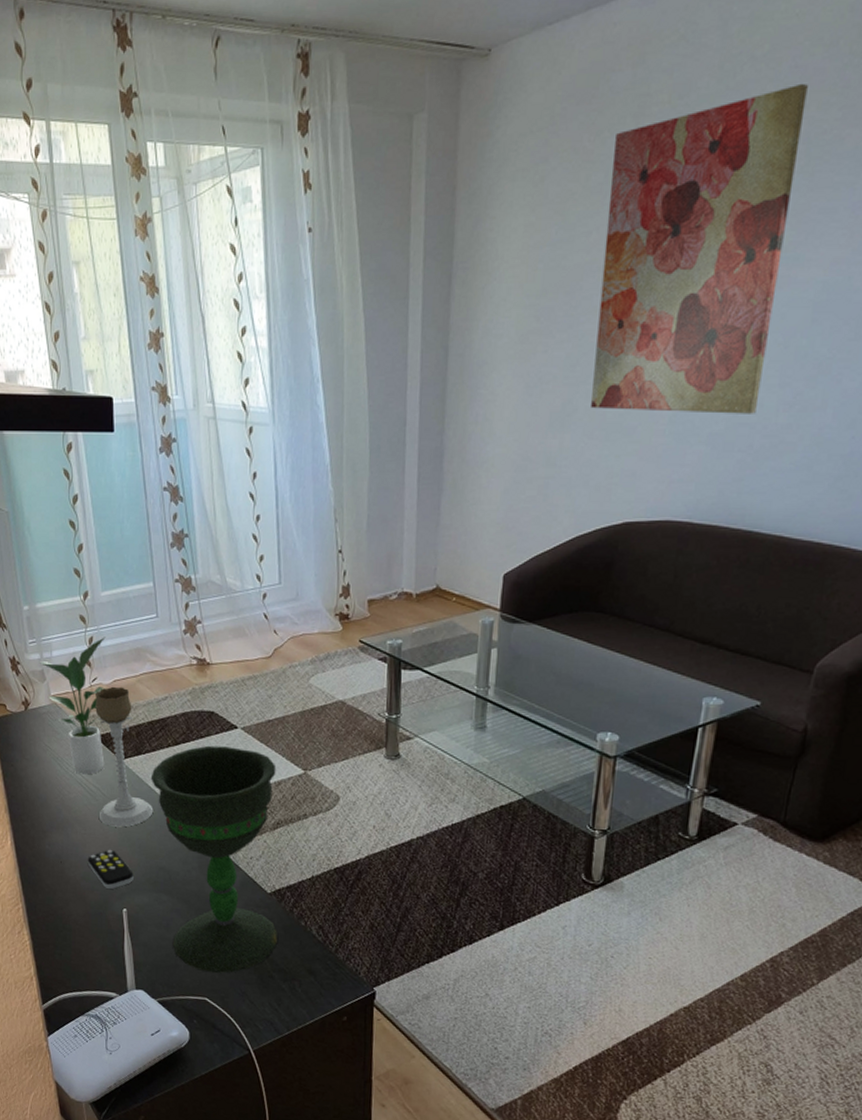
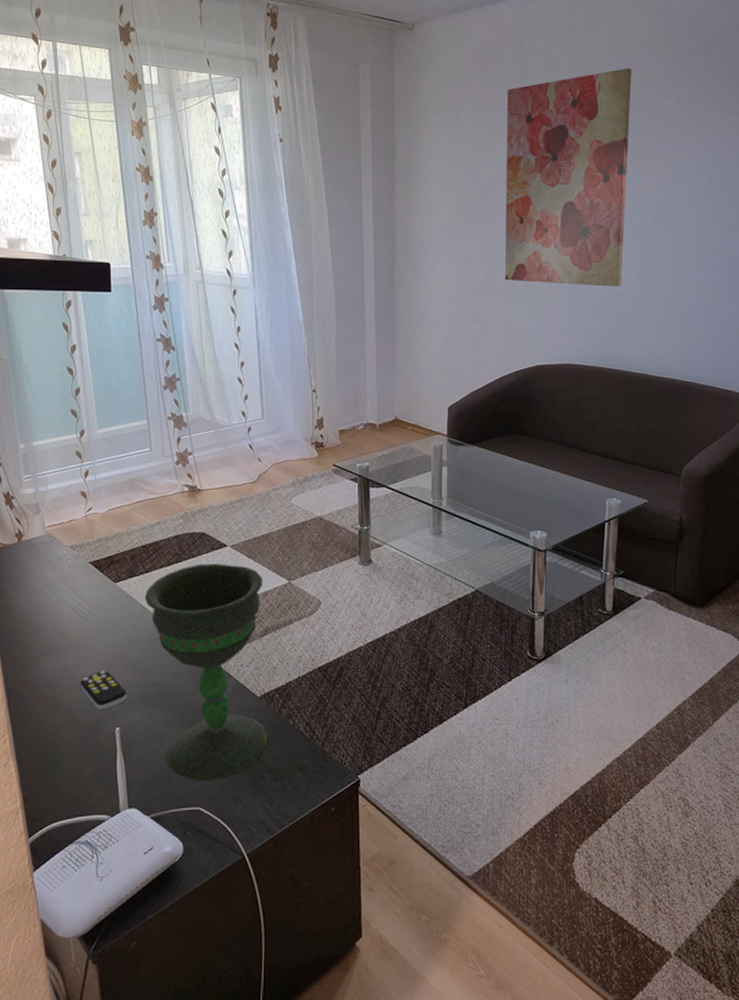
potted plant: present [40,637,106,775] -> none [35,470,101,600]
candle holder: present [94,686,154,827] -> none [89,515,147,648]

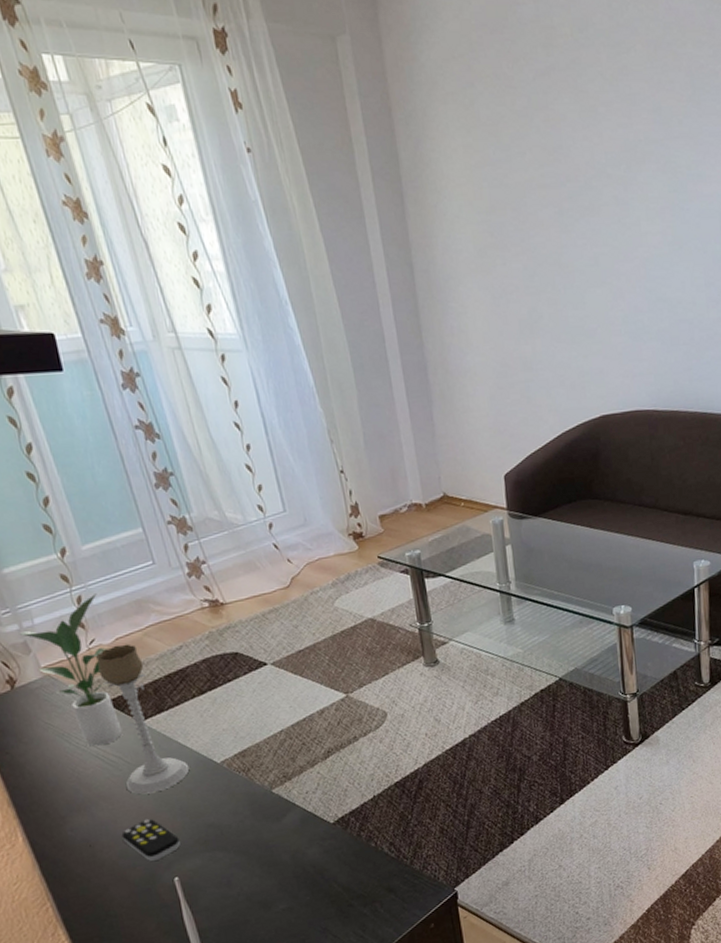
potted plant: none [35,470,101,600] -> present [20,593,123,746]
candle holder: none [89,515,147,648] -> present [95,644,190,794]
chalice: present [144,564,268,782] -> none [179,684,350,920]
wall art: present [505,67,632,287] -> none [531,23,692,315]

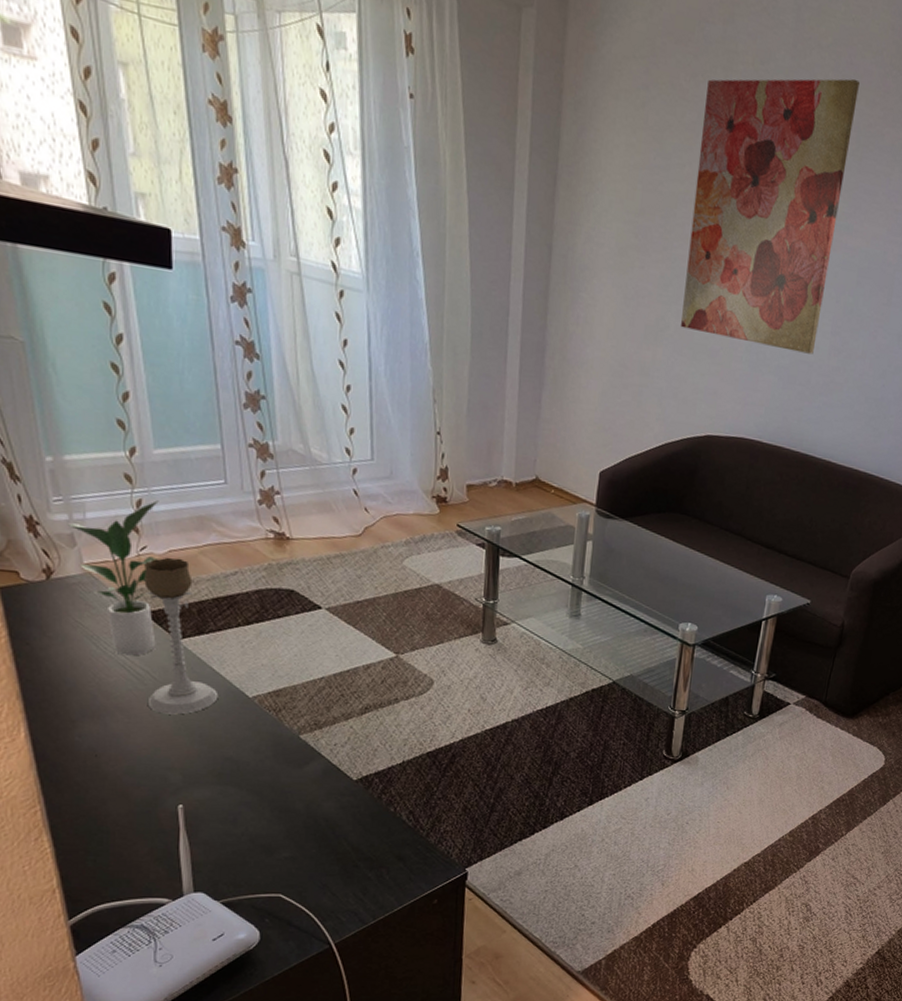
remote control: present [121,818,181,861] -> none [132,739,192,783]
wall art: none [531,23,692,315] -> present [681,78,860,355]

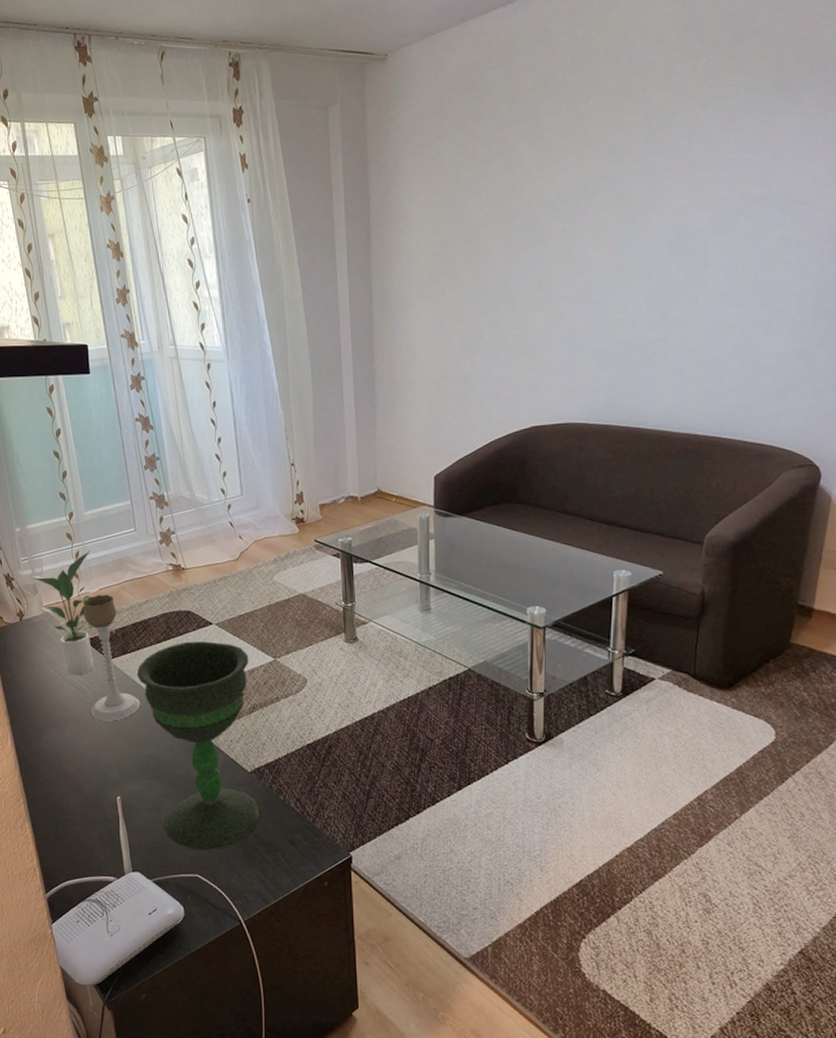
chalice: none [215,626,365,868] -> present [136,641,259,851]
wall art: present [681,78,860,355] -> none [493,72,643,334]

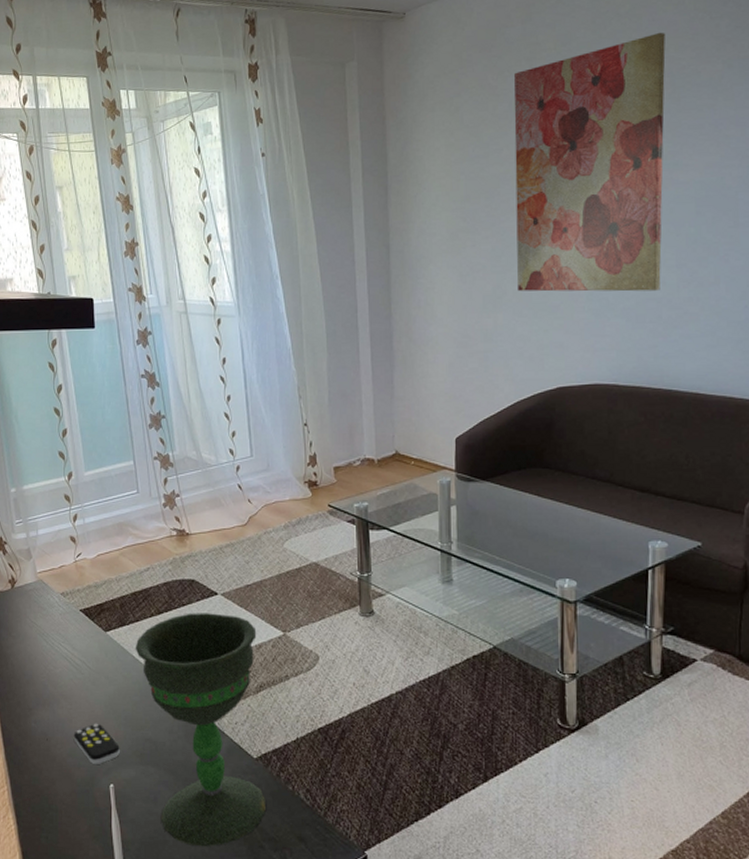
potted plant: present [32,551,94,675] -> none [26,514,90,649]
candle holder: present [82,594,141,721] -> none [79,560,138,700]
remote control: none [82,742,125,779] -> present [73,723,120,764]
wall art: none [493,72,643,334] -> present [514,32,666,292]

